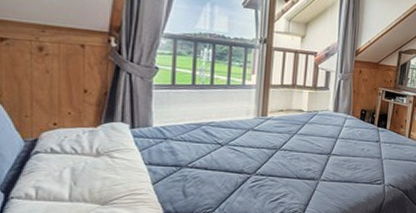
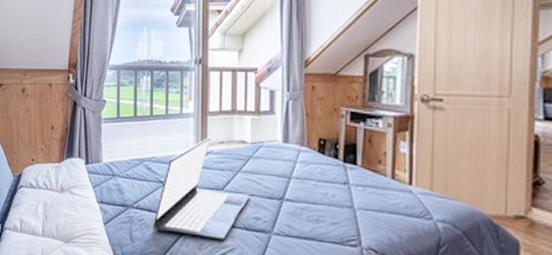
laptop: none [208,106,304,189] -> present [153,137,251,241]

